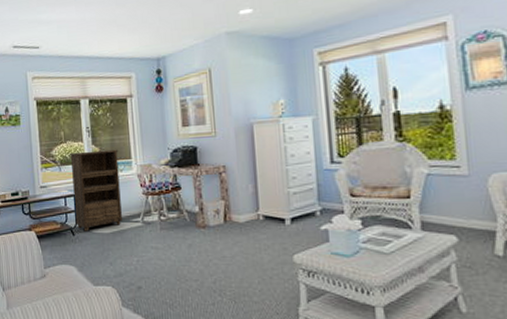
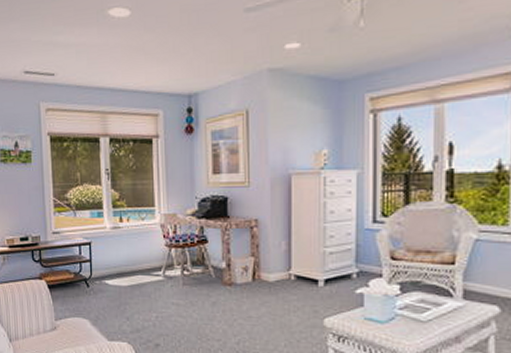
bookshelf: present [70,149,122,231] -> none [86,195,142,283]

